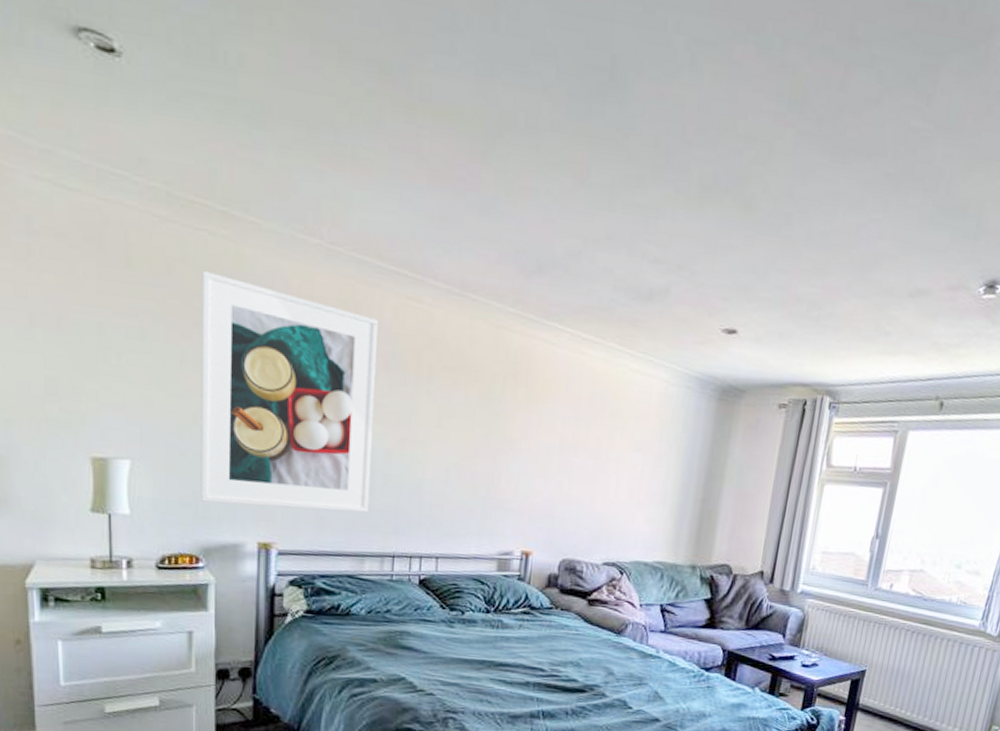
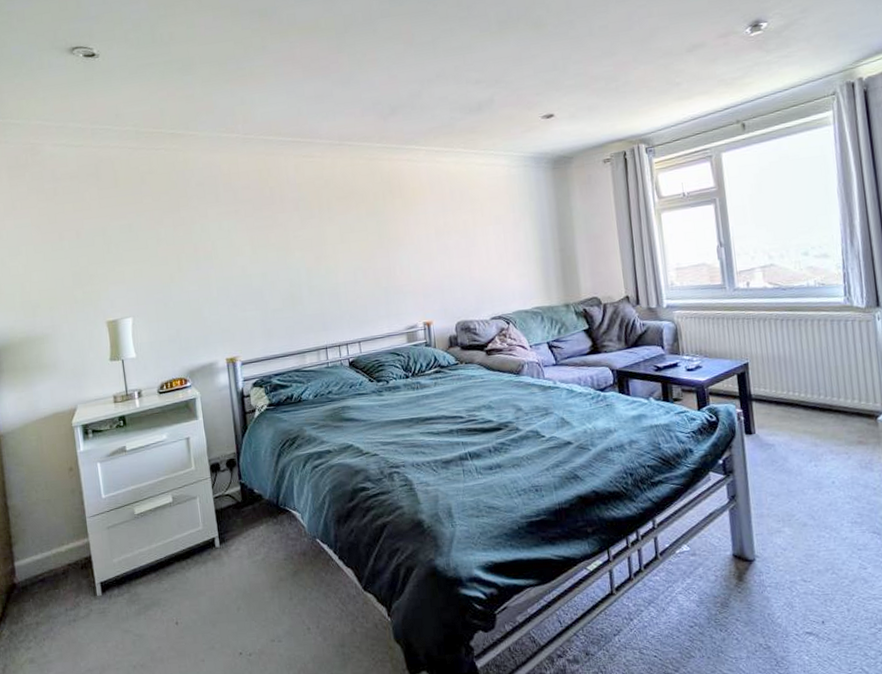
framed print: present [200,270,378,513] -> none [164,175,302,337]

